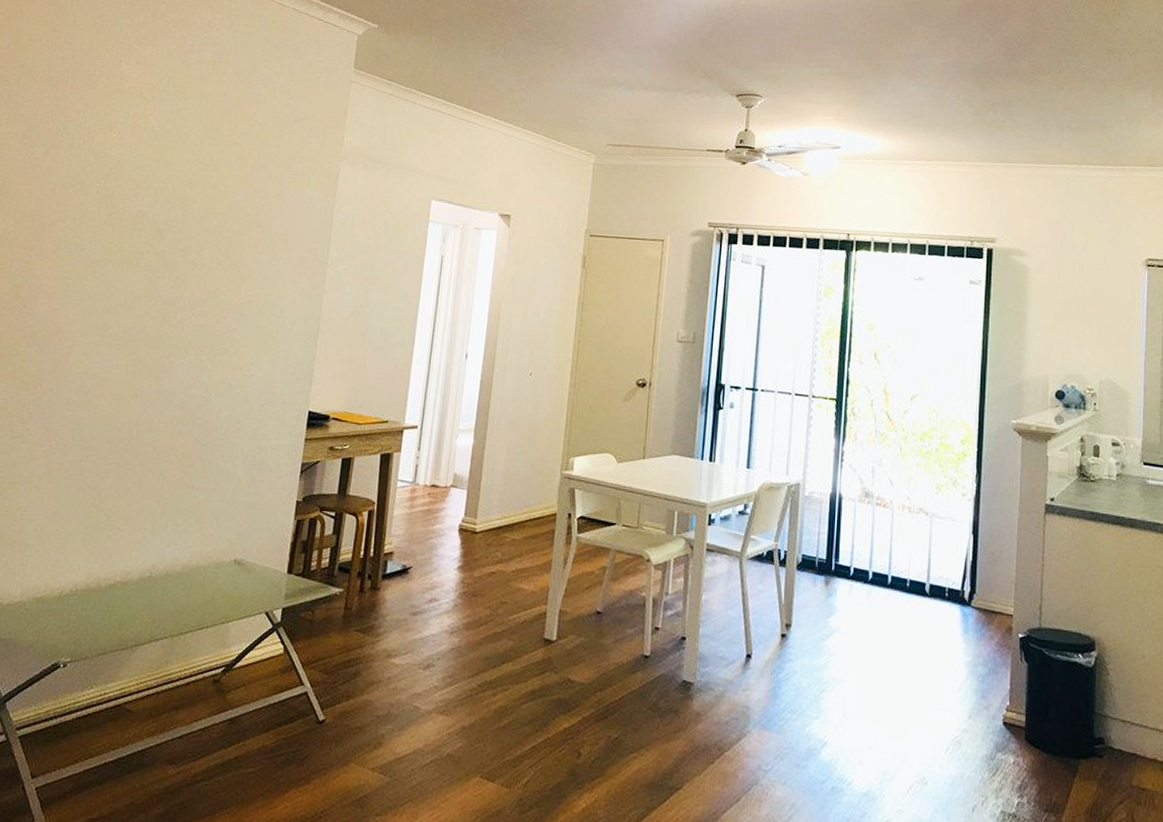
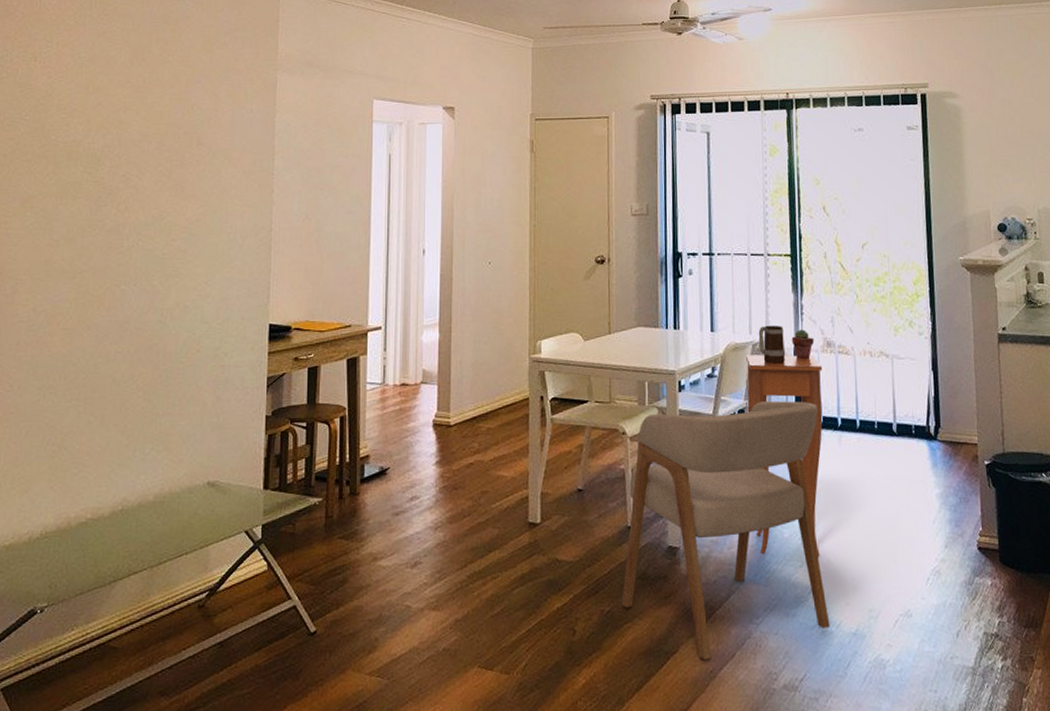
armchair: none [630,544,850,801] -> present [621,401,830,660]
side table: none [774,496,858,711] -> present [745,354,823,557]
mug: none [794,468,822,509] -> present [758,325,786,364]
potted succulent: none [829,476,853,508] -> present [791,329,815,360]

